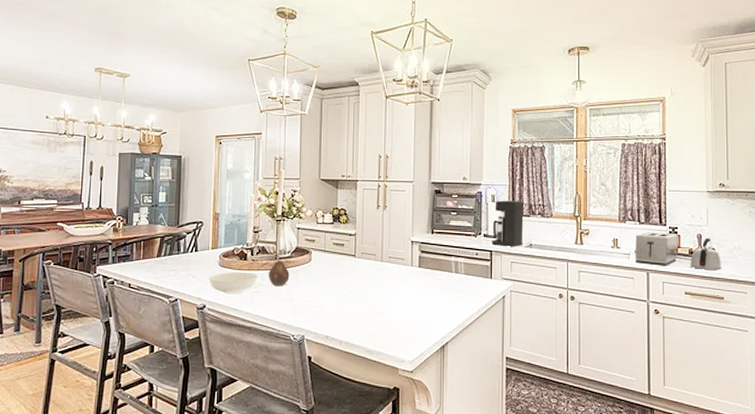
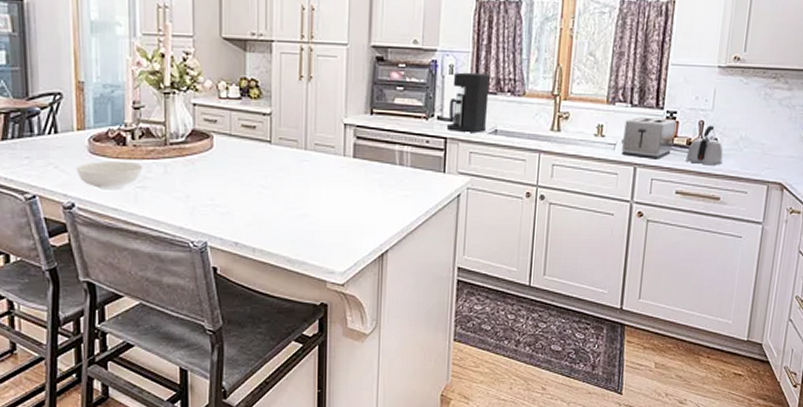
fruit: present [268,260,290,287] -> none [156,146,185,181]

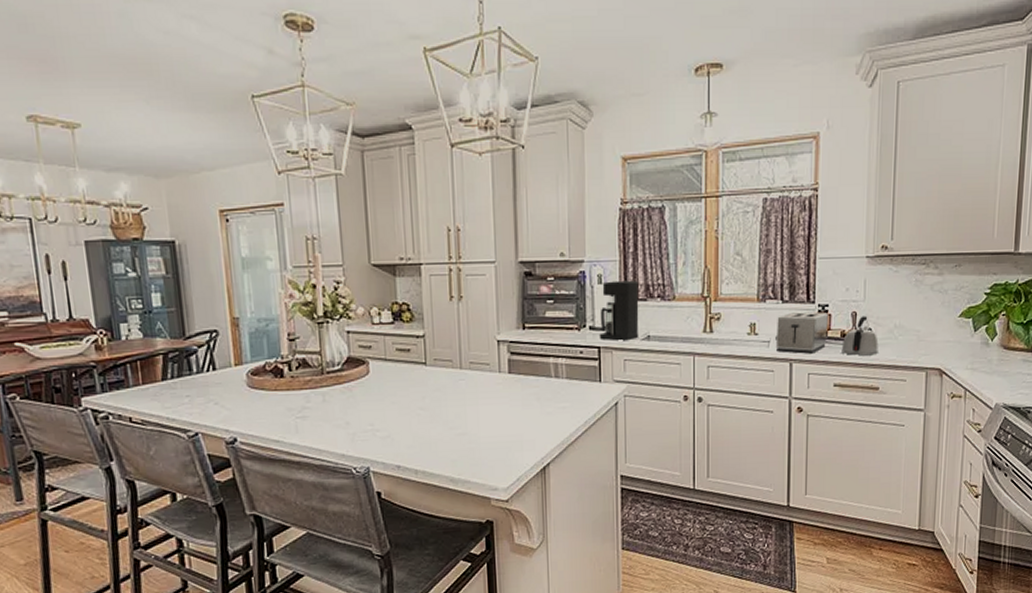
bowl: present [75,160,143,190] -> none [235,392,302,423]

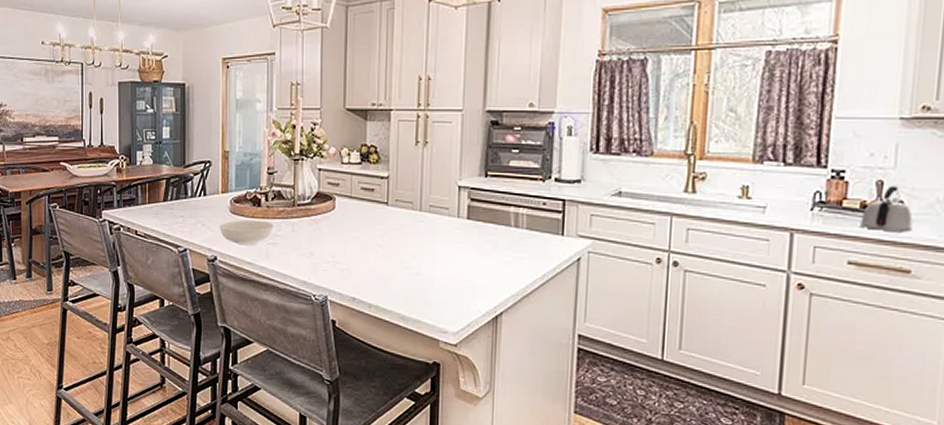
bowl: none [235,392,302,423] -> present [219,219,274,246]
coffee maker: present [599,280,639,342] -> none [564,133,613,196]
toaster: present [775,312,828,354] -> none [773,177,844,225]

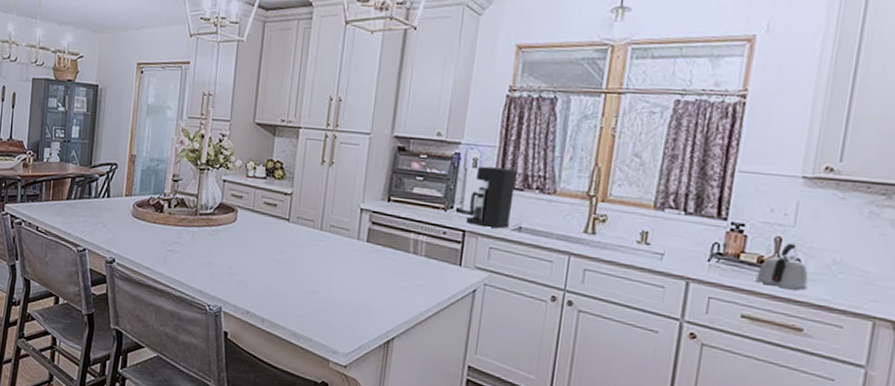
bowl: present [219,219,274,246] -> none [119,224,174,251]
coffee maker: none [564,133,613,196] -> present [465,166,517,230]

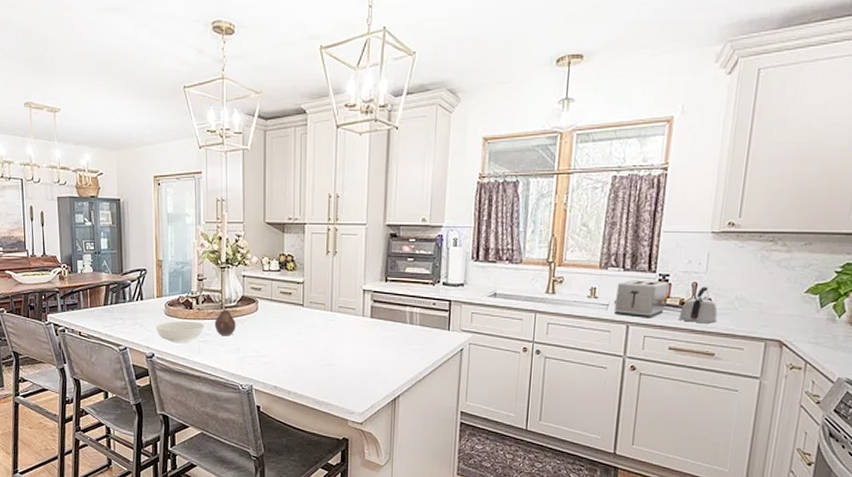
bowl: none [119,224,174,251] -> present [155,321,204,344]
fruit: none [185,216,211,247] -> present [214,309,236,336]
coffee maker: present [465,166,517,230] -> none [450,244,490,297]
toaster: none [670,226,743,276] -> present [613,280,668,318]

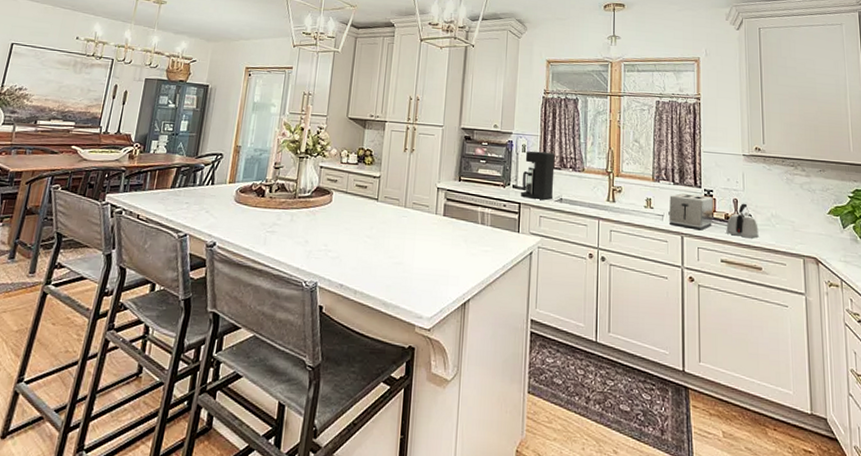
bowl: present [155,321,204,344] -> none [222,209,275,234]
fruit: present [214,309,236,336] -> none [285,199,308,228]
coffee maker: none [450,244,490,297] -> present [520,151,555,201]

